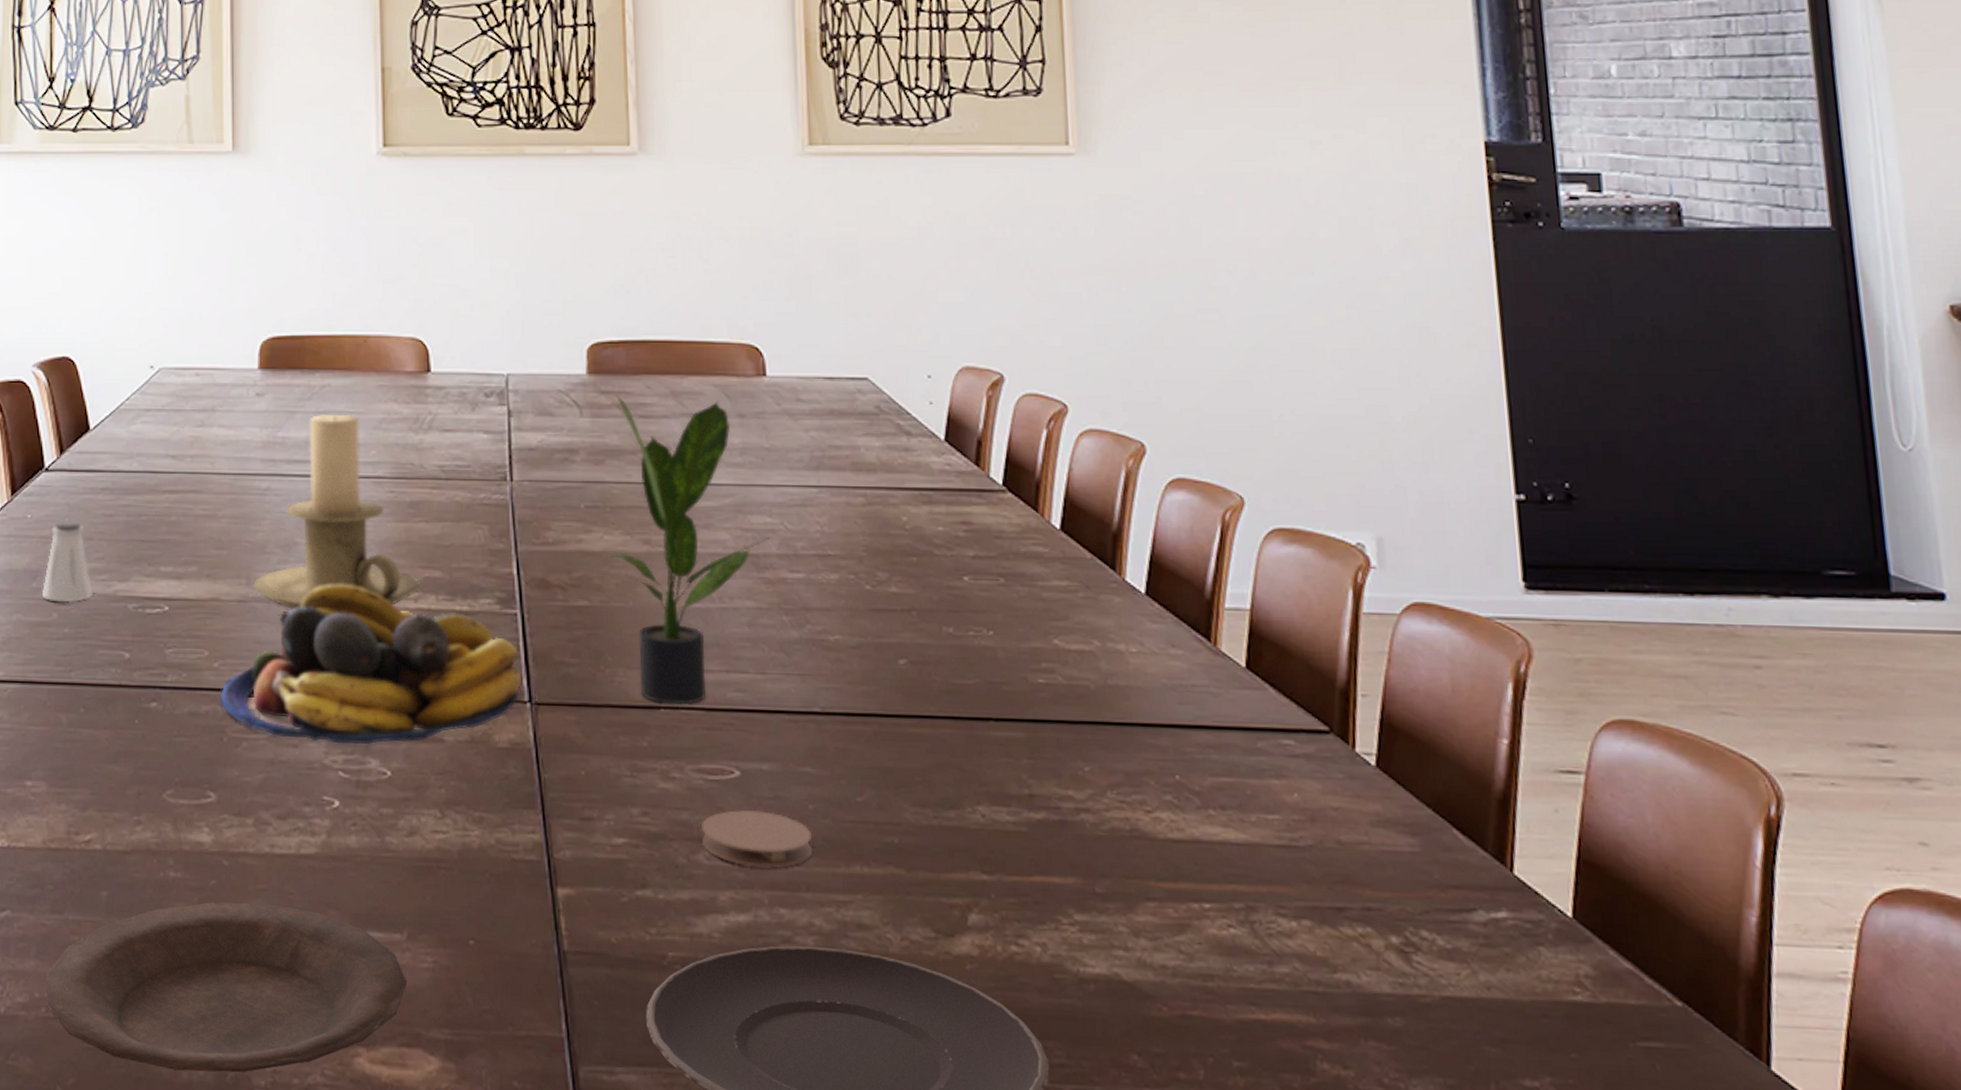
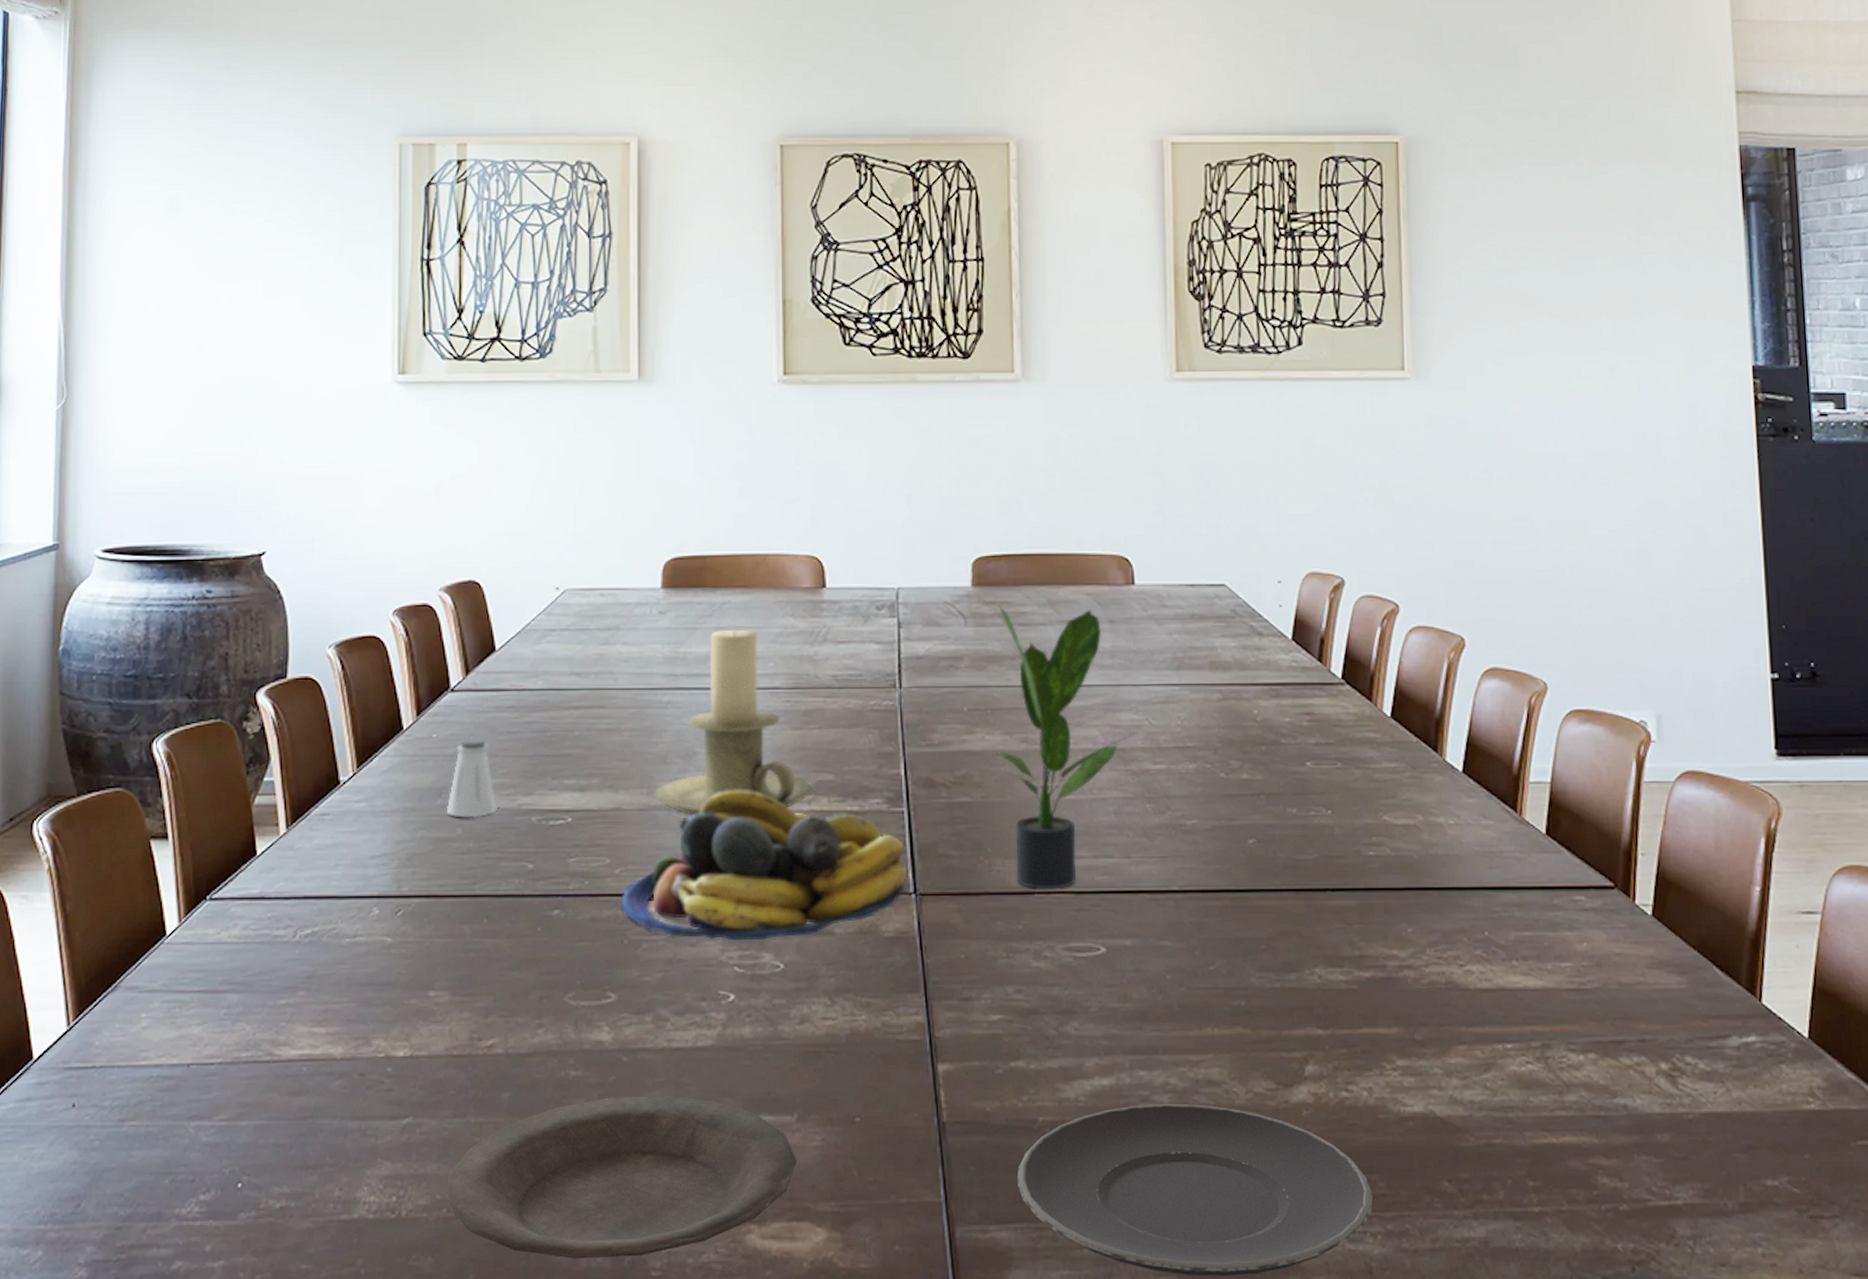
coaster: present [702,809,812,868] -> none [1070,982,1169,1035]

